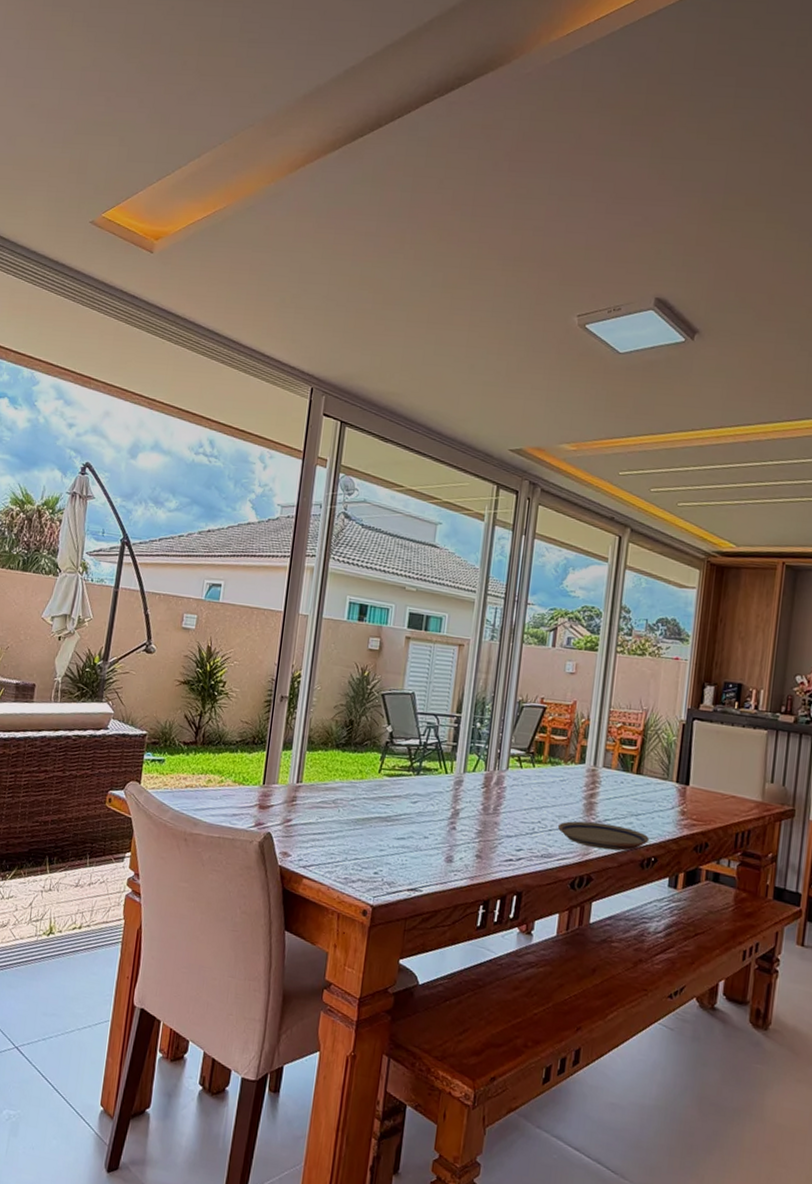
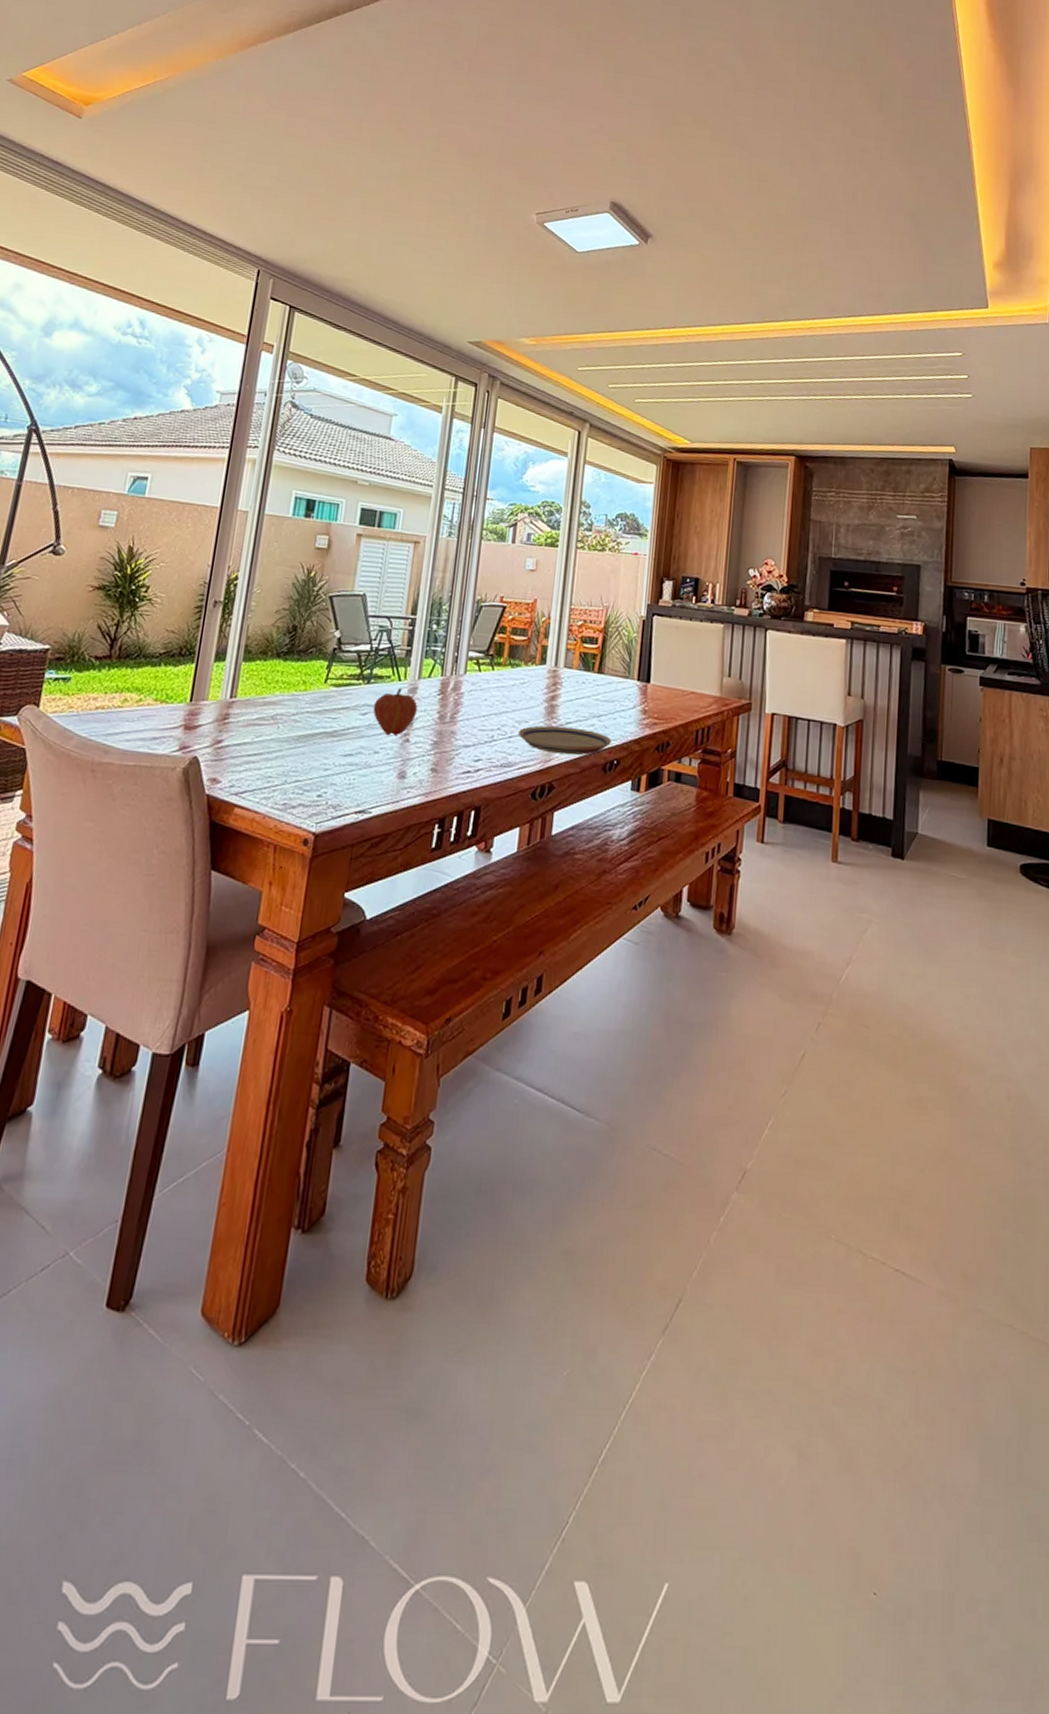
fruit: none [422,780,463,824] -> present [373,687,418,737]

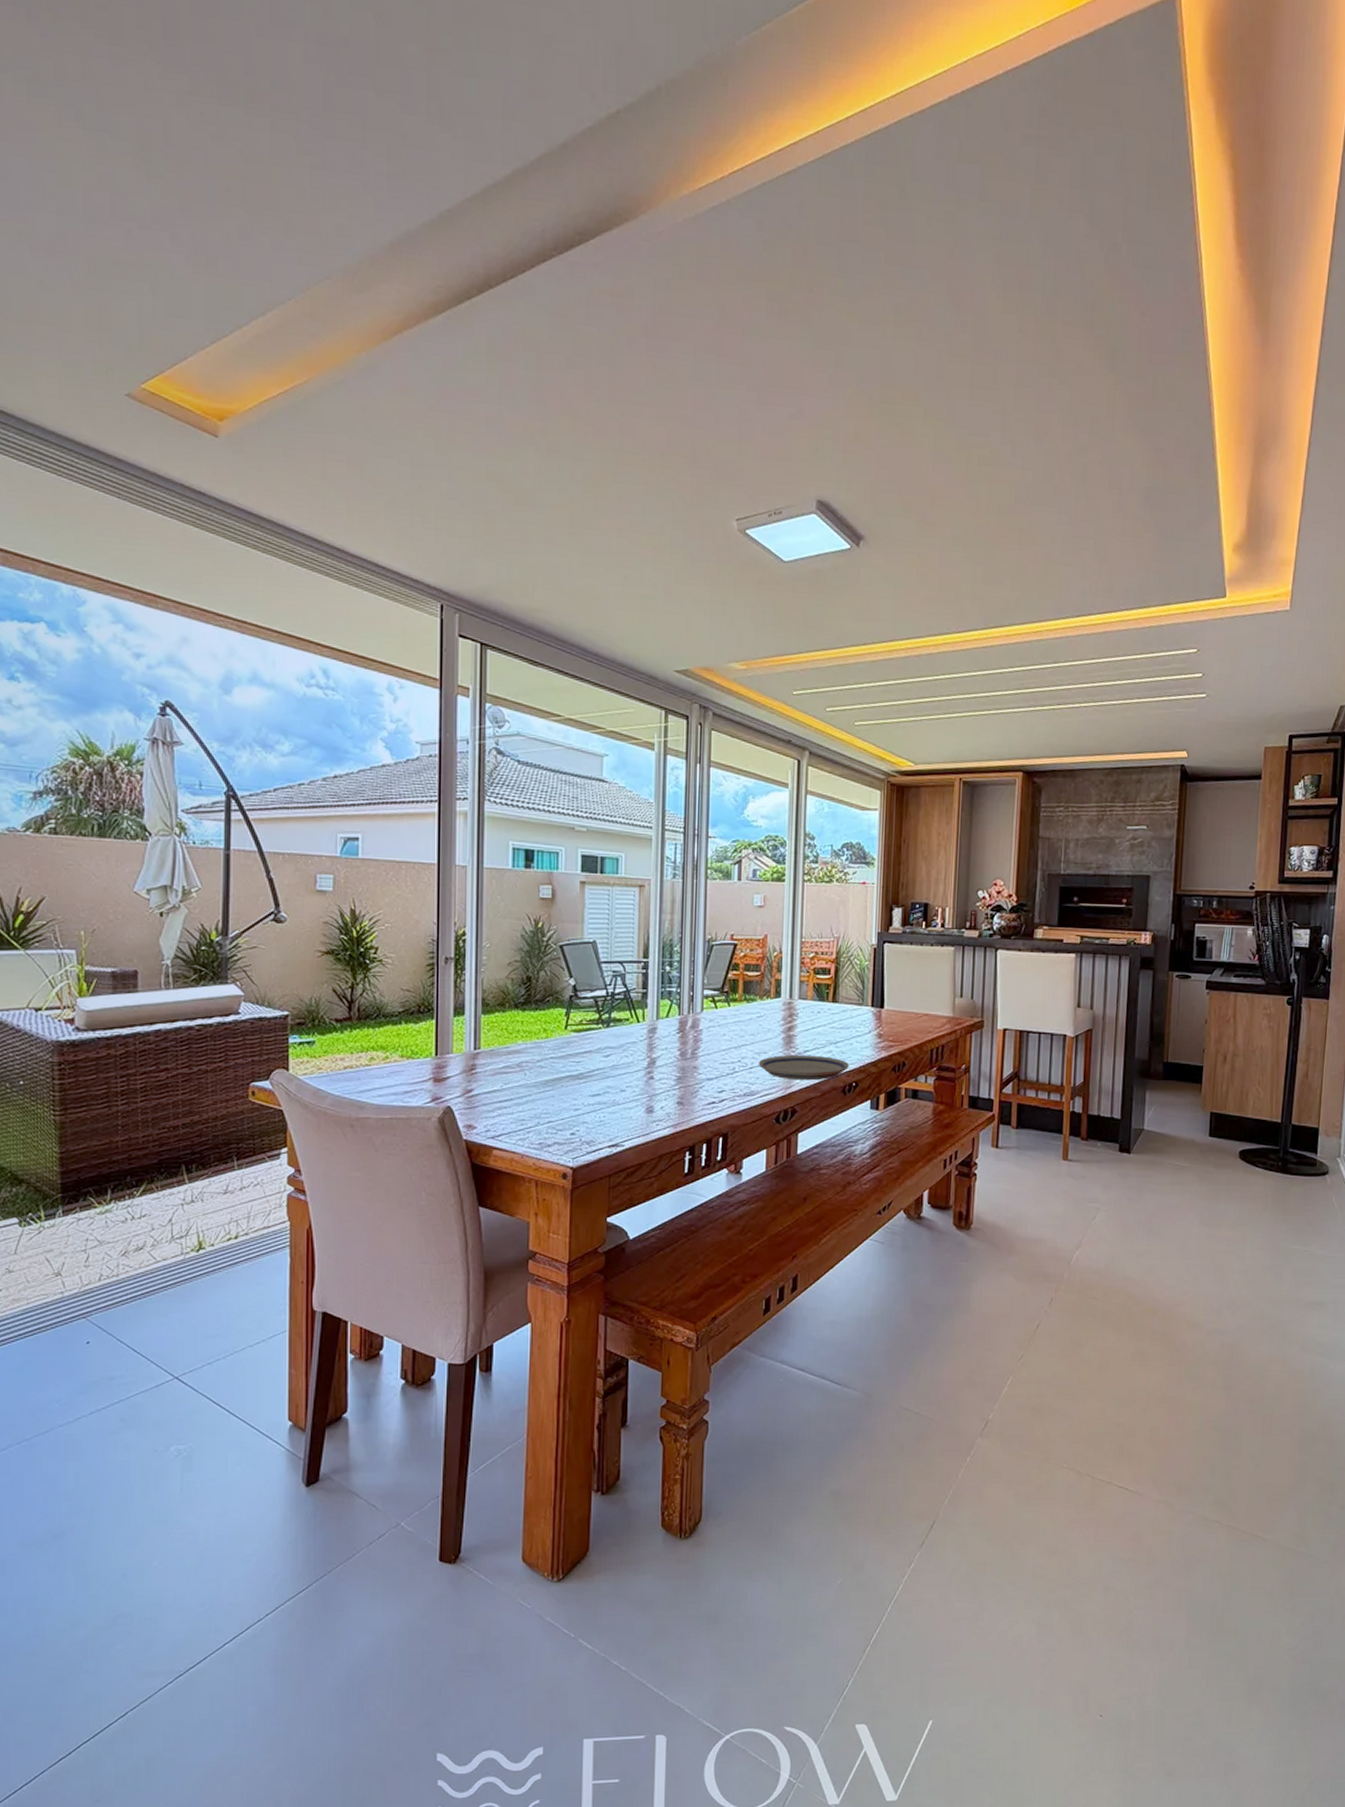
fruit: present [373,687,418,737] -> none [615,1029,658,1075]

